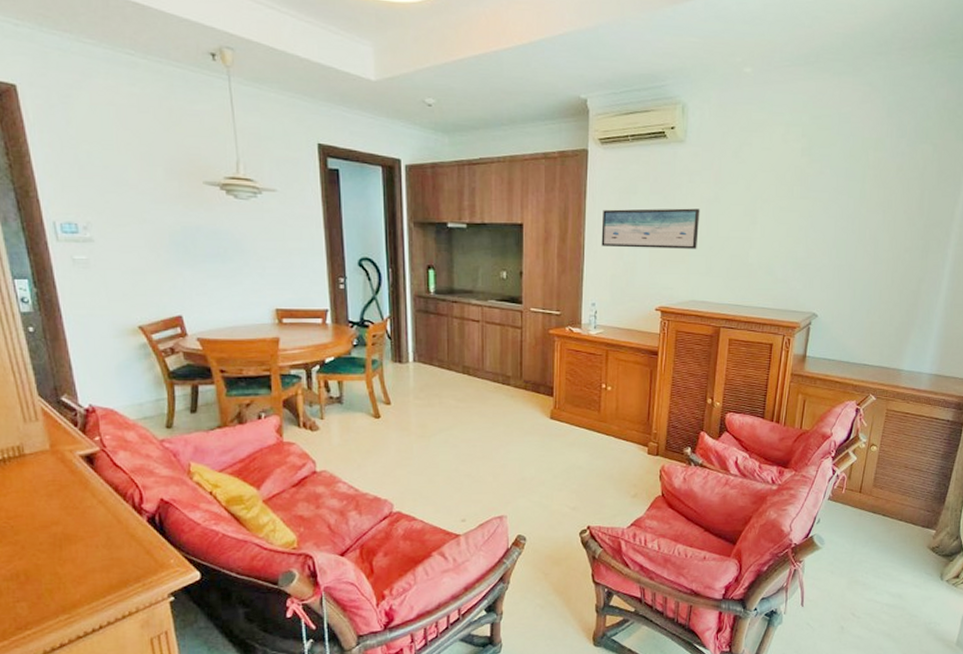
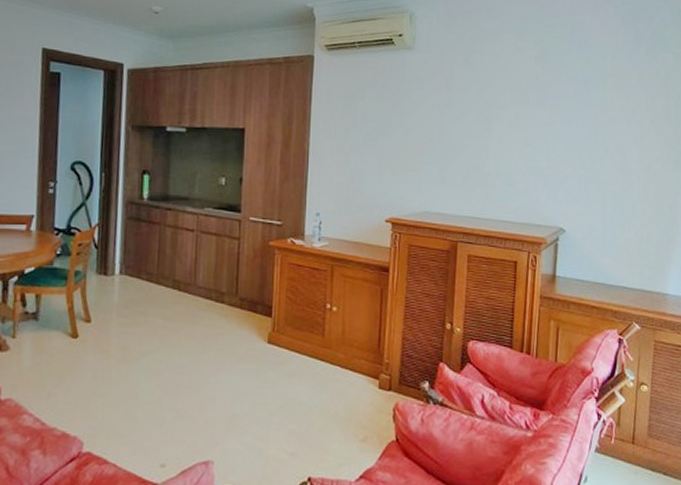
wall art: present [601,208,700,249] -> none [327,114,432,157]

